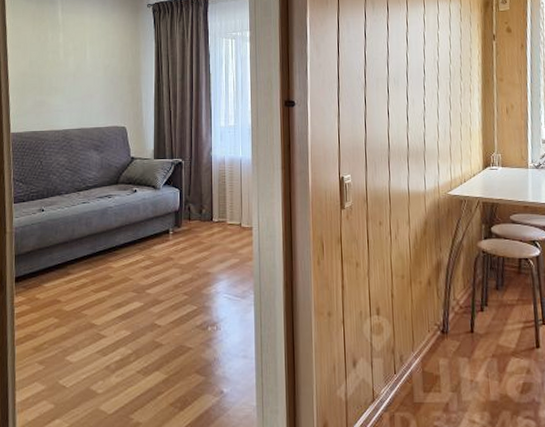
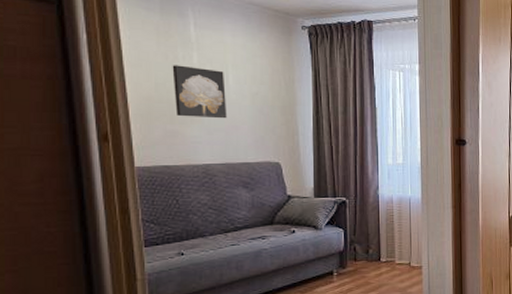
wall art: none [43,45,84,89] -> present [172,65,227,119]

